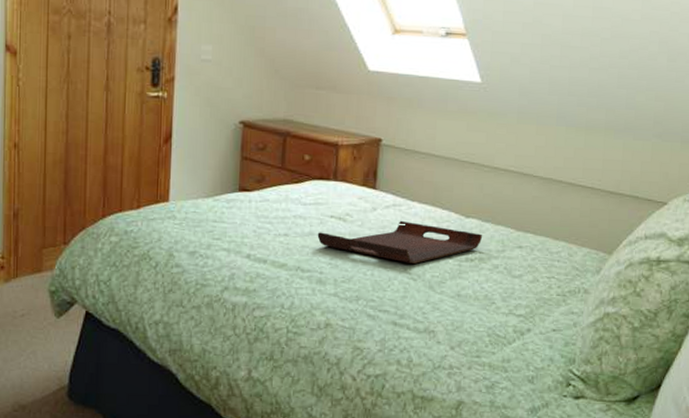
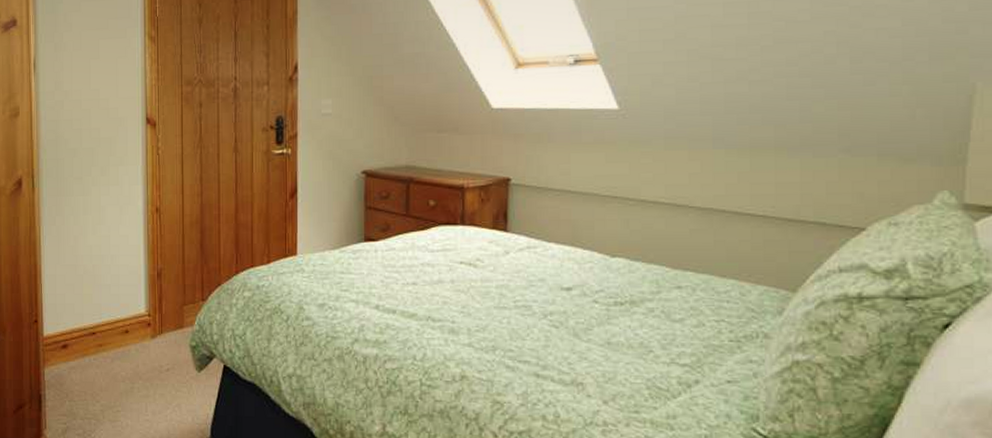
serving tray: present [317,220,483,265] -> none [447,263,633,311]

